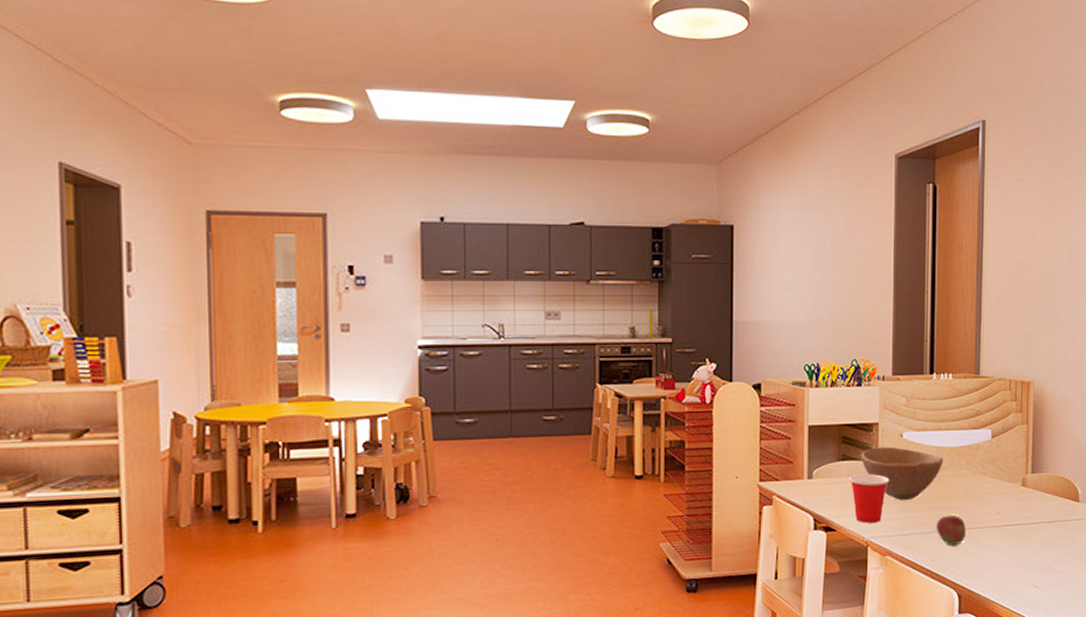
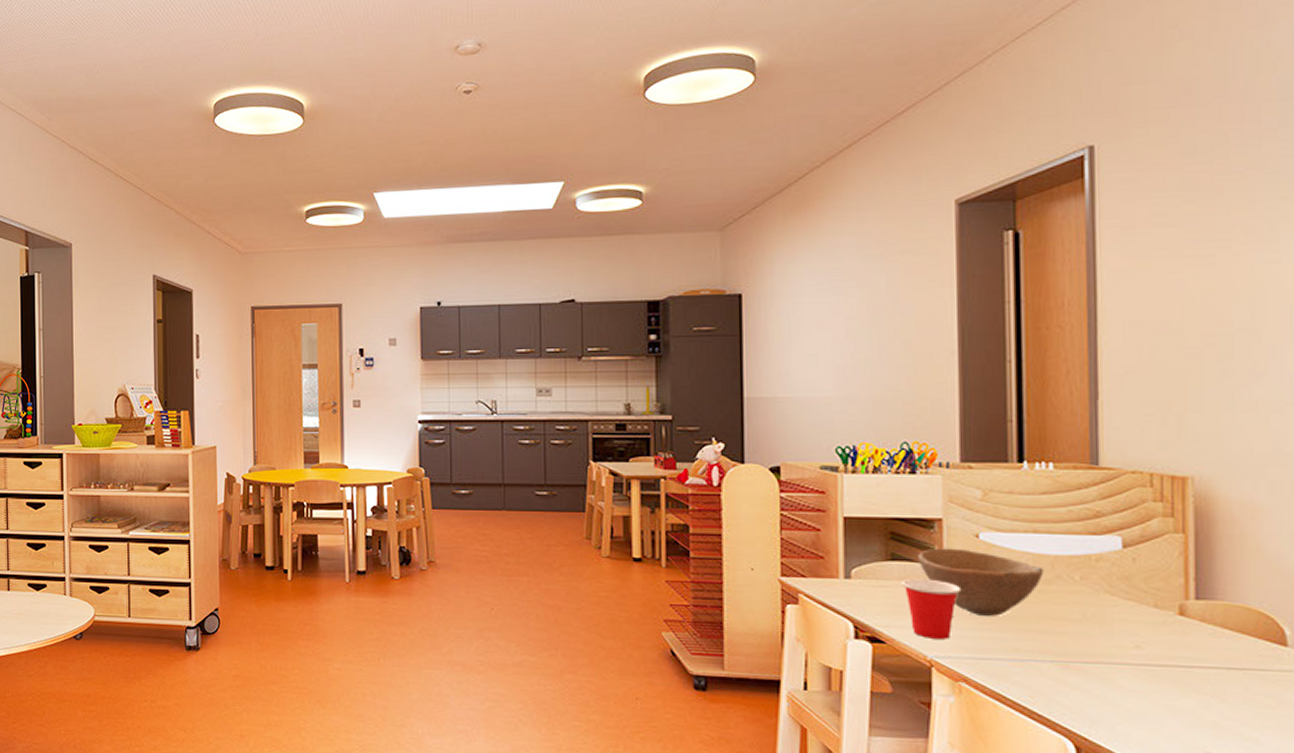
fruit: present [937,515,967,545] -> none [1036,641,1086,681]

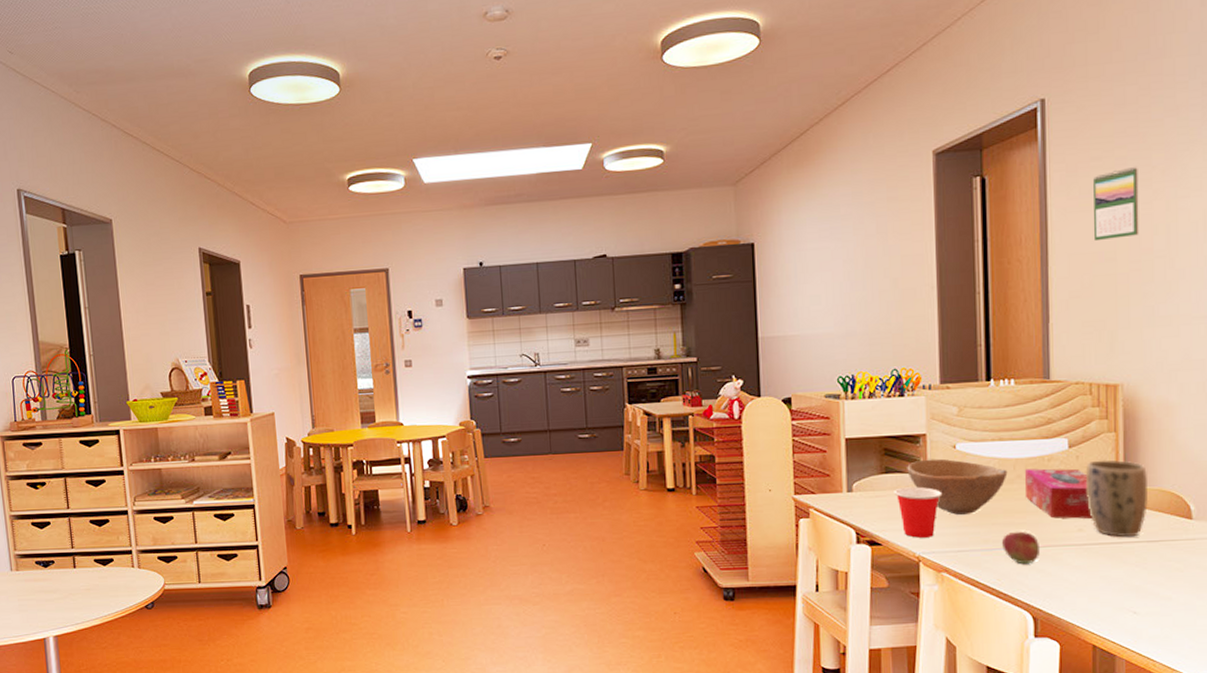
fruit: none [1036,641,1086,681] -> present [1002,531,1041,563]
tissue box: none [1065,569,1153,634] -> present [1024,468,1092,519]
plant pot: none [1144,565,1229,662] -> present [1085,459,1149,537]
calendar: none [1155,224,1215,309] -> present [1093,166,1139,242]

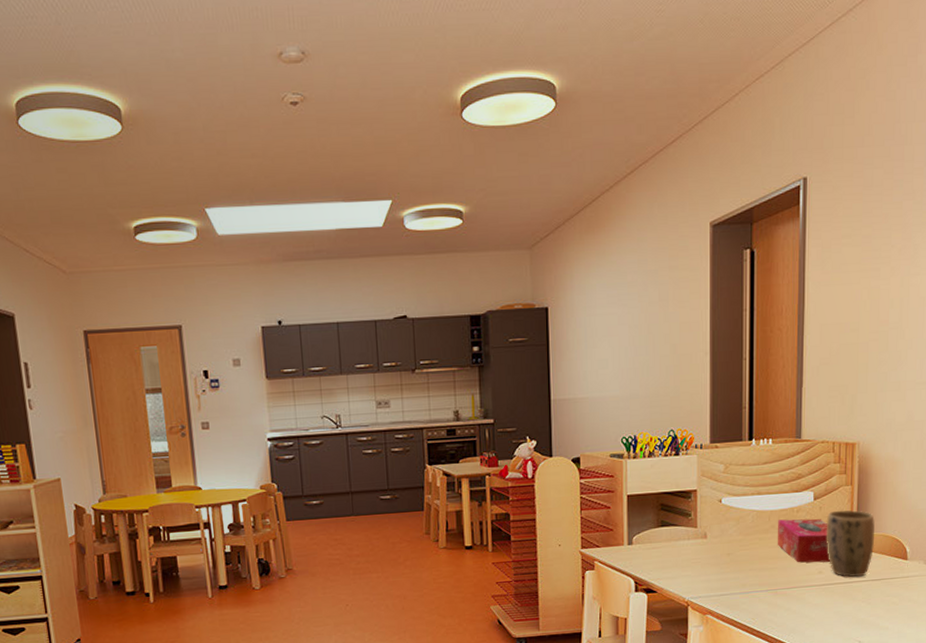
cup: present [893,487,943,538] -> none [668,538,709,585]
bowl: present [907,458,1008,515] -> none [680,512,764,563]
fruit: present [1002,531,1041,563] -> none [757,575,788,604]
calendar: present [1093,166,1139,242] -> none [841,244,880,313]

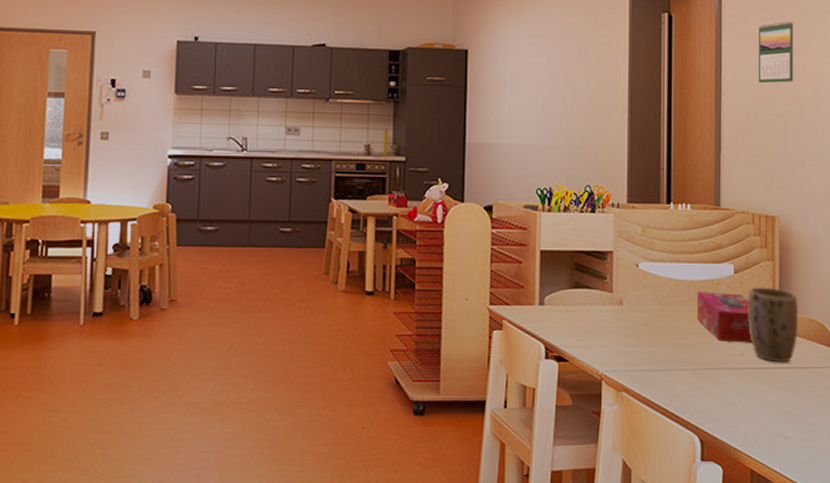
calendar: none [841,244,880,313] -> present [758,21,794,84]

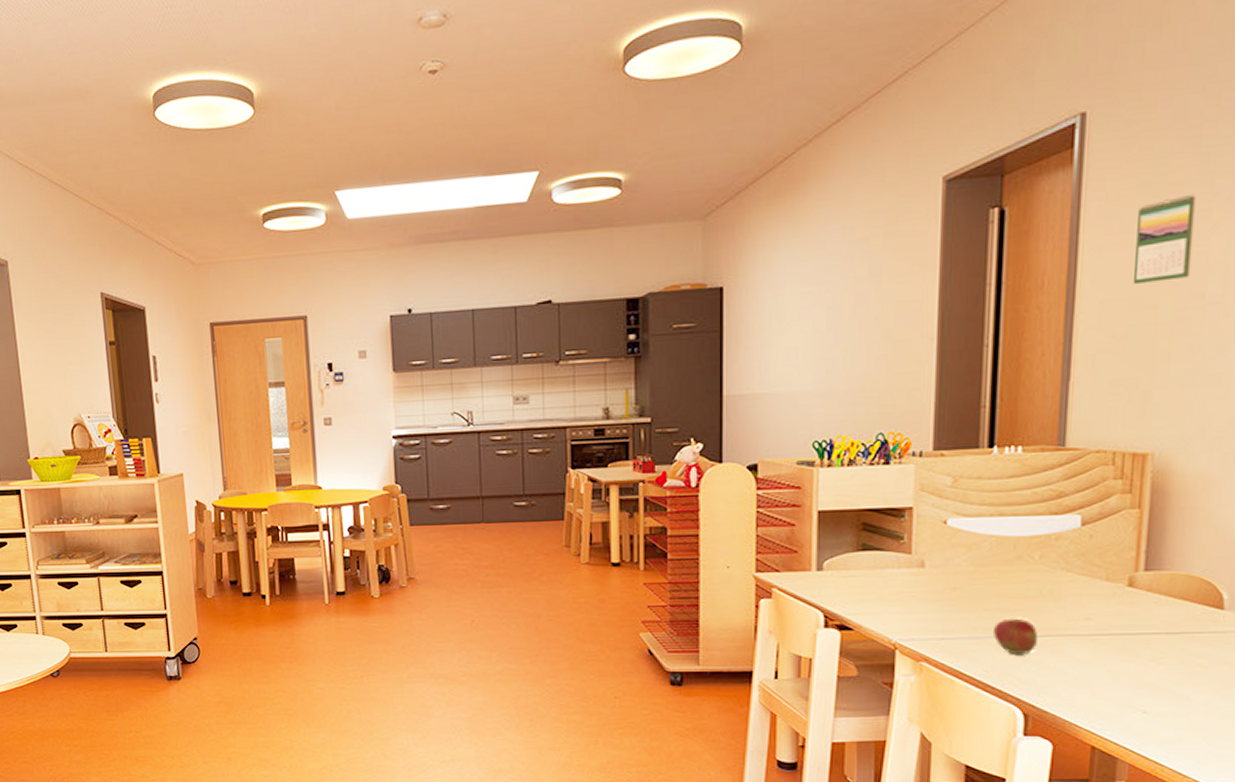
fruit: none [676,352,709,385] -> present [994,618,1039,654]
tissue box: present [696,292,752,343] -> none [1024,548,1103,606]
plant pot: present [747,287,799,363] -> none [1098,540,1174,628]

